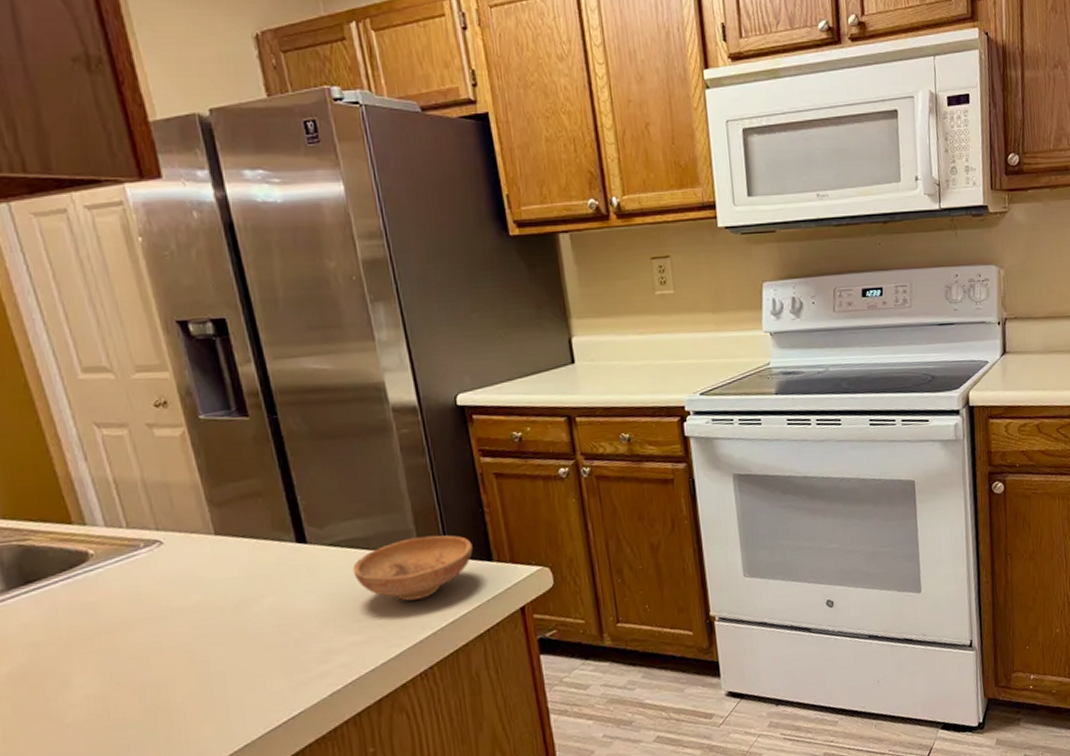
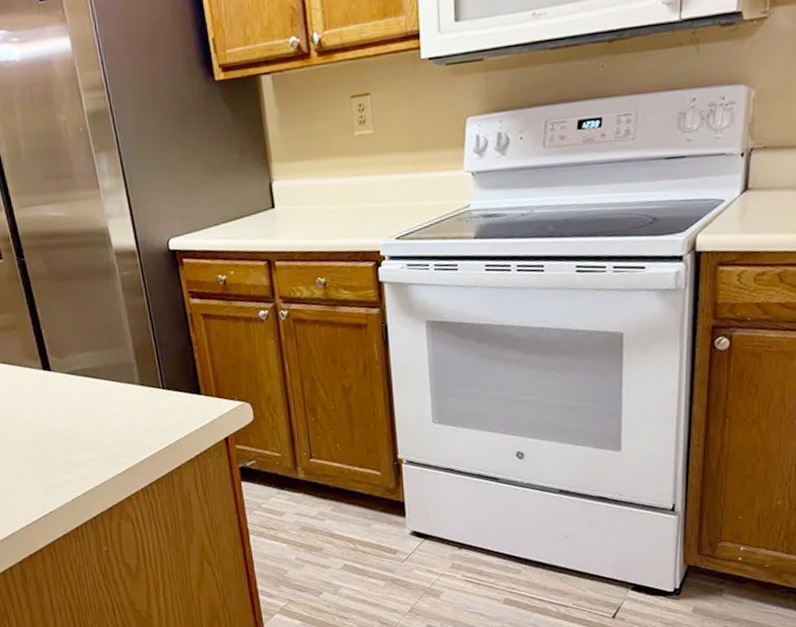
bowl: present [352,535,473,601] -> none [86,369,184,426]

